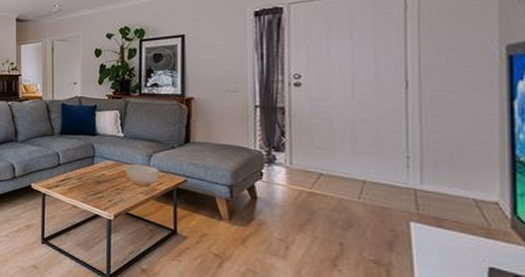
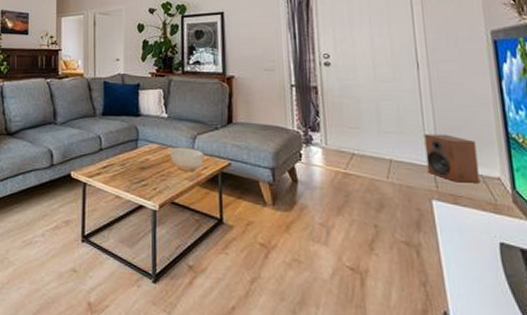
speaker: none [407,155,472,207] -> present [424,134,480,183]

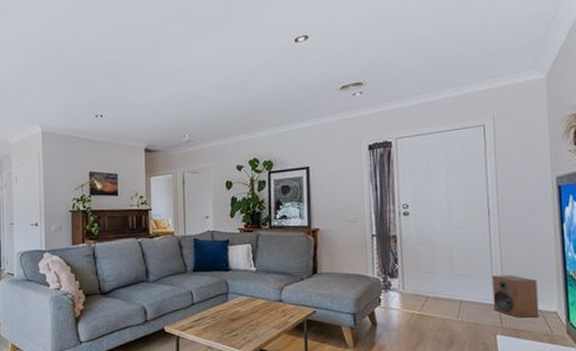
bowl: present [169,147,204,173] -> none [258,298,291,321]

